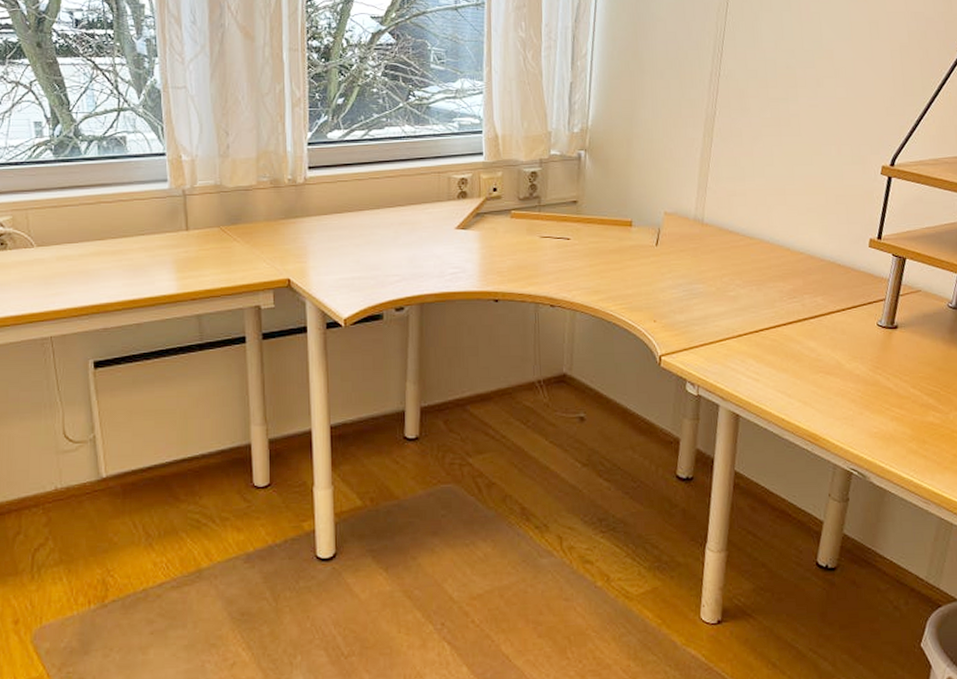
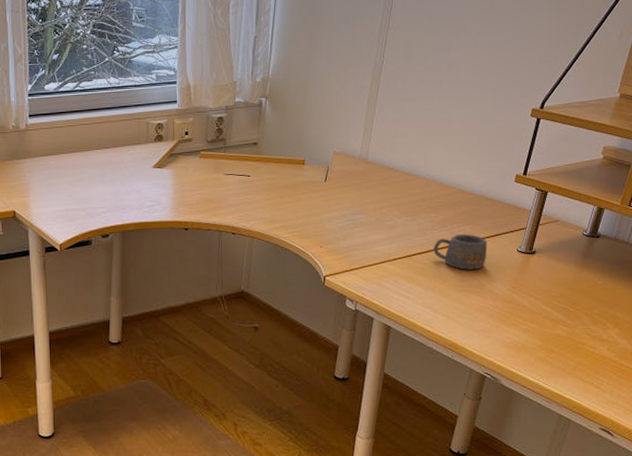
mug: none [783,305,844,348] -> present [433,234,488,270]

